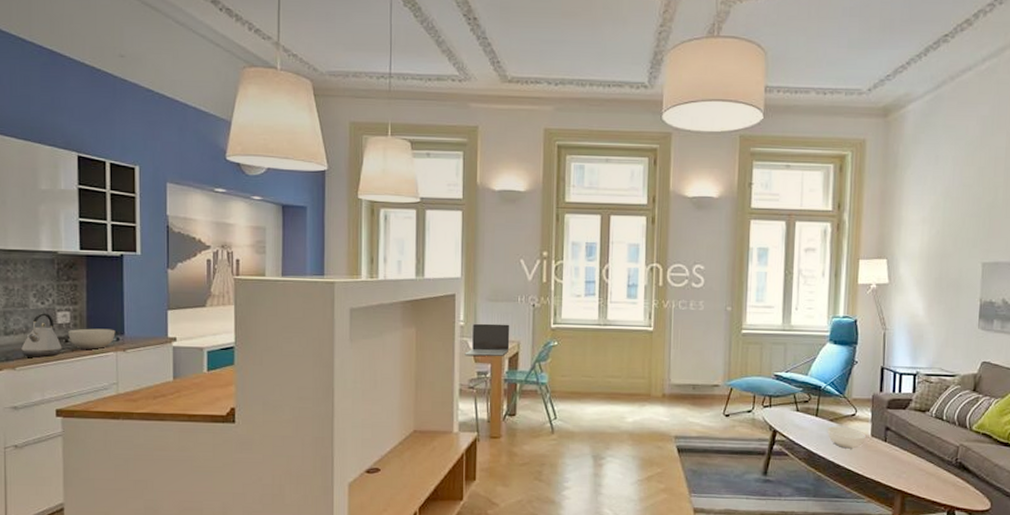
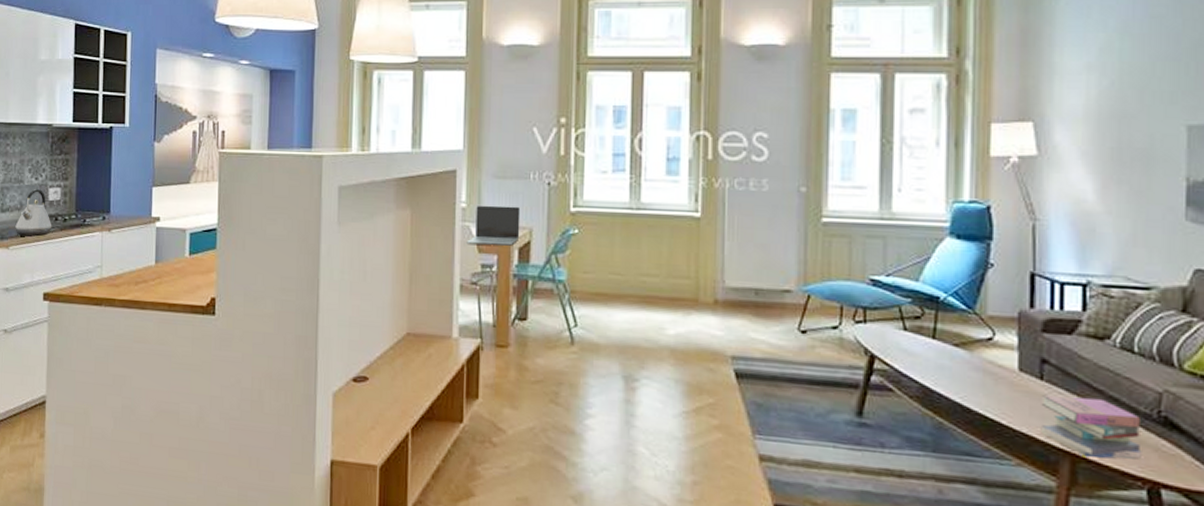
bowl: present [68,328,116,350] -> none [58,206,102,229]
bowl: present [827,426,867,449] -> none [950,353,1012,388]
books: none [883,452,945,494] -> present [1040,395,1142,459]

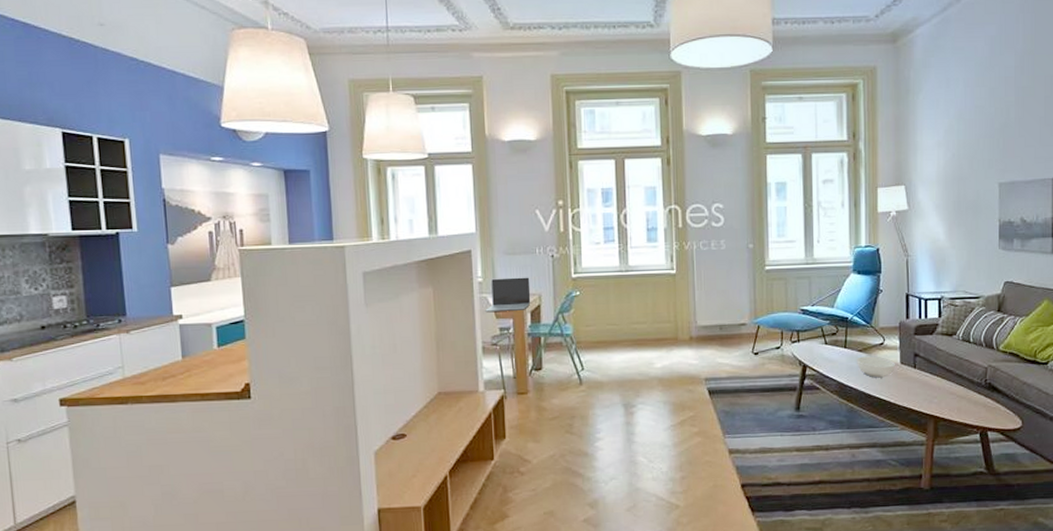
kettle: present [15,188,52,237] -> none [16,298,61,347]
bowl: none [950,353,1012,388] -> present [857,356,896,378]
books: present [1040,395,1142,459] -> none [915,376,976,418]

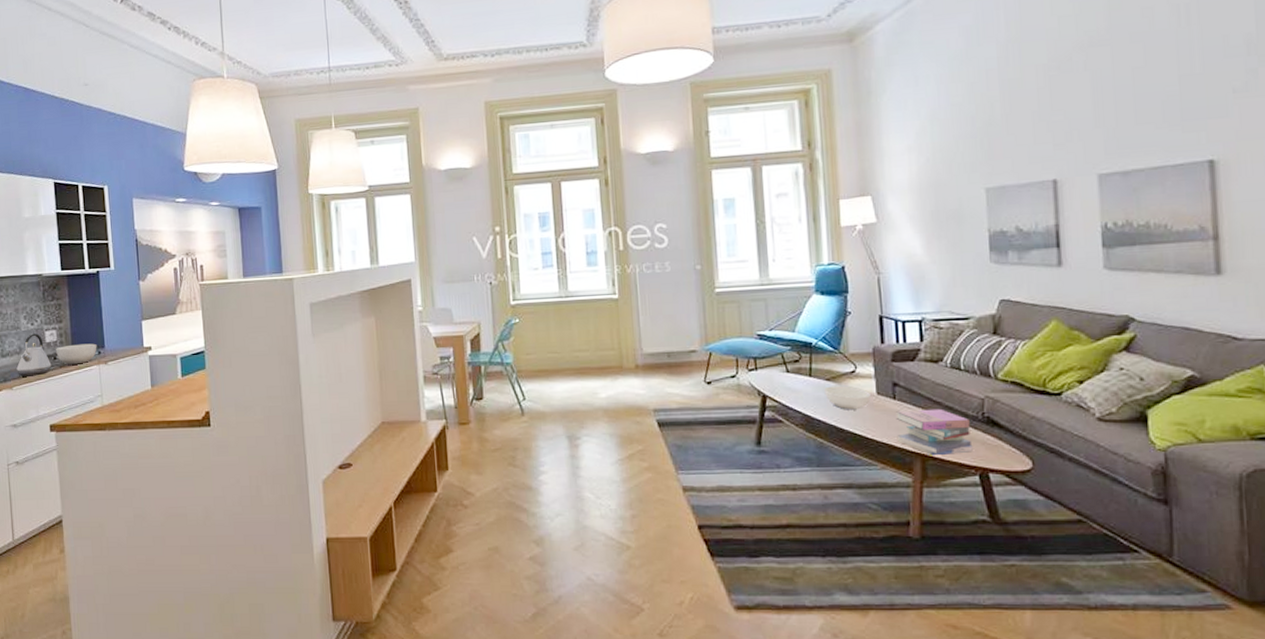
kettle: none [16,298,61,347] -> present [16,332,52,377]
bowl: none [66,311,117,334] -> present [56,343,97,365]
laptop: present [485,277,531,313] -> none [425,305,470,342]
books: none [915,376,976,418] -> present [895,408,973,456]

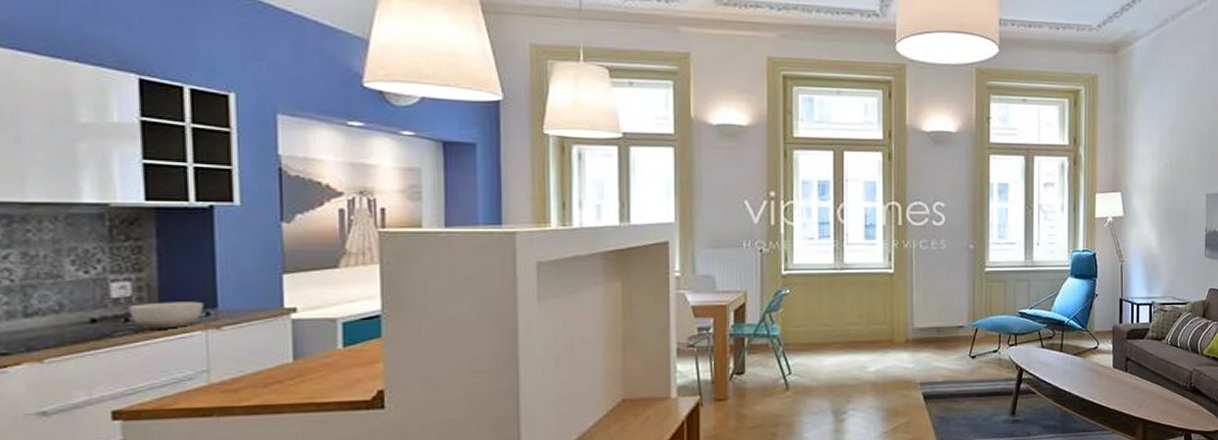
kettle: present [16,332,52,377] -> none [52,283,120,345]
bowl: present [824,385,872,410] -> none [1072,360,1109,382]
books: present [895,408,973,456] -> none [1126,380,1181,421]

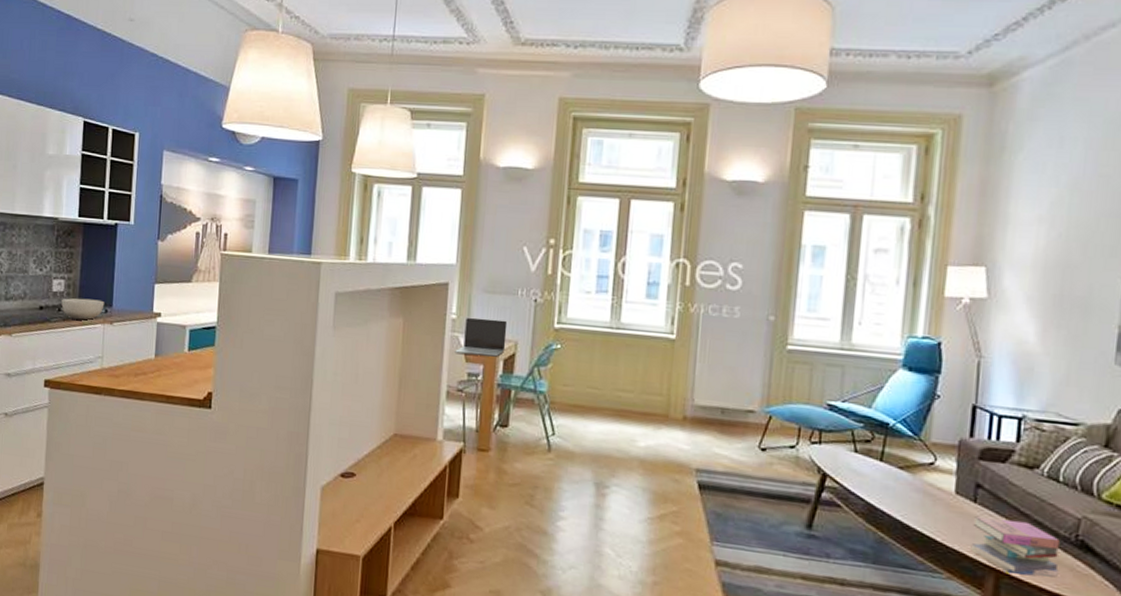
laptop: none [682,272,735,311] -> present [455,318,508,357]
books: none [1126,380,1181,421] -> present [970,516,1060,577]

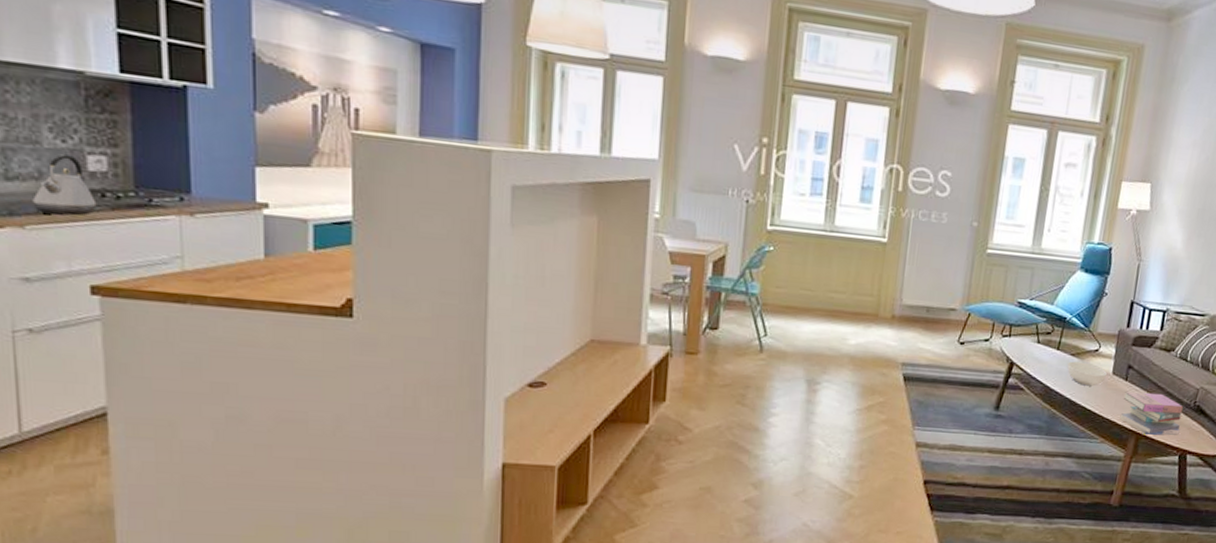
kettle: none [18,279,55,326] -> present [32,153,97,216]
bowl: present [61,298,105,321] -> none [105,180,178,211]
laptop: present [455,318,508,357] -> none [659,218,717,259]
bowl: none [894,475,949,508] -> present [1067,361,1108,387]

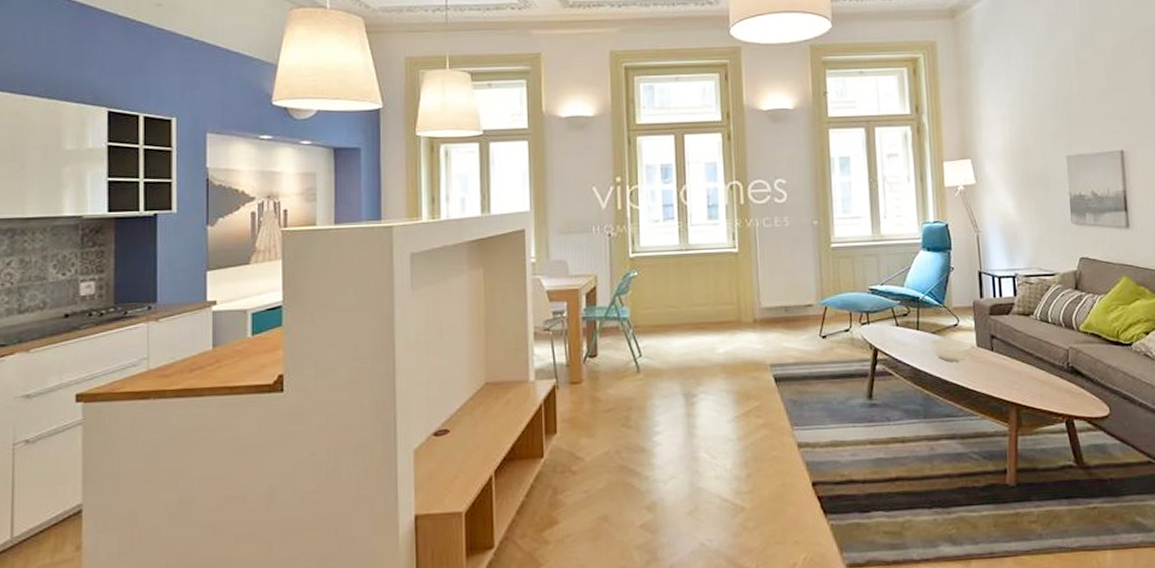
kettle: present [32,153,97,216] -> none [37,284,85,337]
books: present [1119,392,1183,436] -> none [993,359,1060,405]

